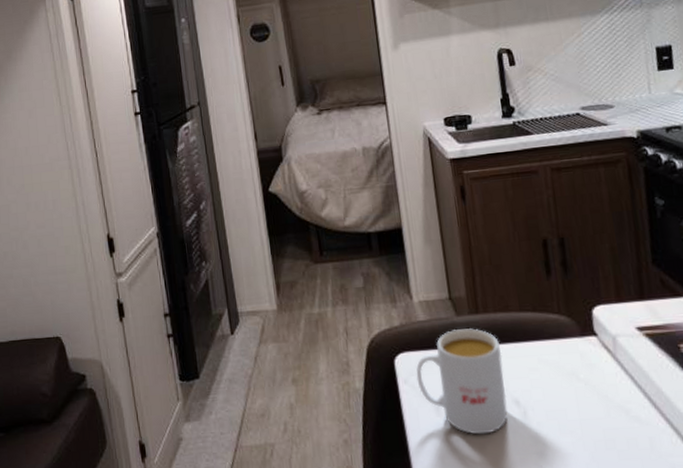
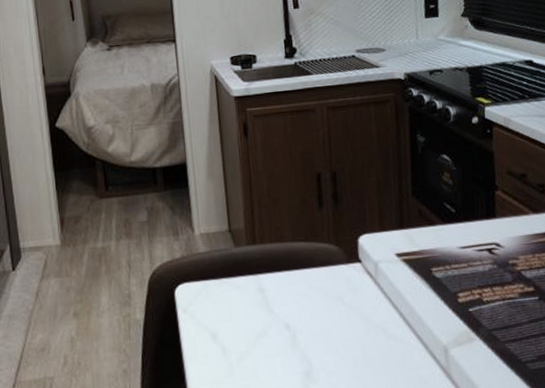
mug: present [416,328,508,435] -> none [195,258,279,359]

